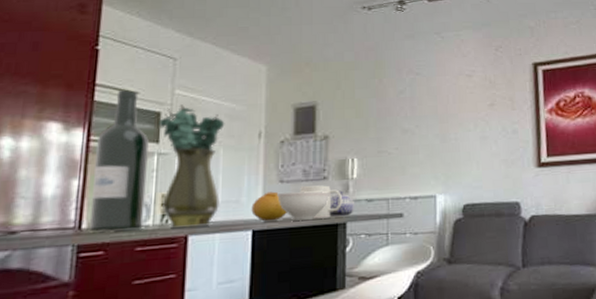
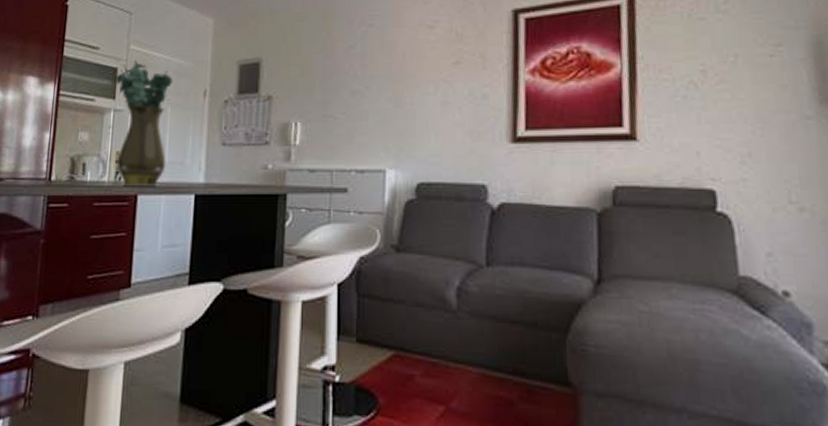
wine bottle: present [88,89,149,232] -> none [56,44,107,184]
fruit: present [251,191,287,222] -> none [194,154,228,186]
bowl: present [277,191,331,222] -> none [219,156,272,189]
mug: present [299,185,343,219] -> none [240,150,284,187]
teapot: present [329,190,354,218] -> none [270,158,296,187]

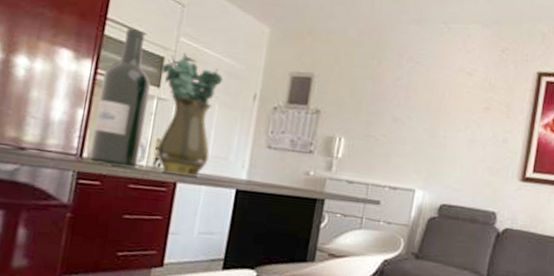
wine bottle: none [56,44,107,184] -> present [89,27,151,167]

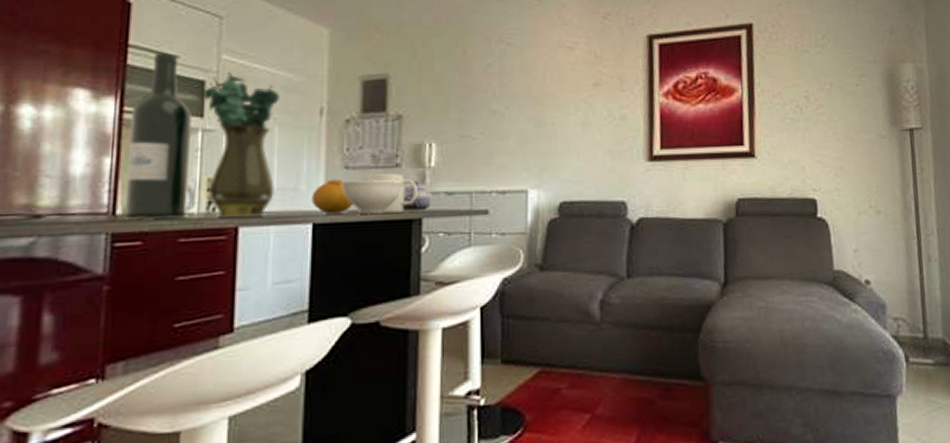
fruit: none [237,155,271,185] -> present [311,179,353,214]
bowl: none [263,158,314,191] -> present [342,180,404,215]
mug: none [284,155,325,192] -> present [367,173,419,213]
teapot: none [310,167,335,194] -> present [402,180,431,212]

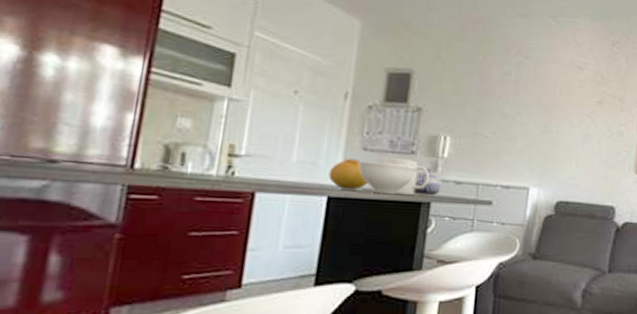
wine bottle: present [124,52,192,219] -> none [142,20,219,177]
vase: present [203,72,281,218] -> none [229,48,308,185]

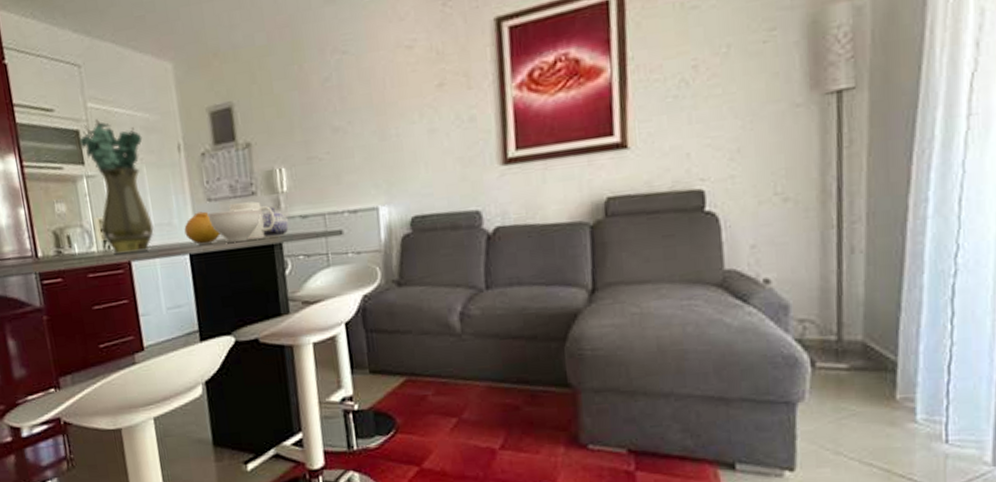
vase: none [229,48,308,185] -> present [79,119,154,254]

